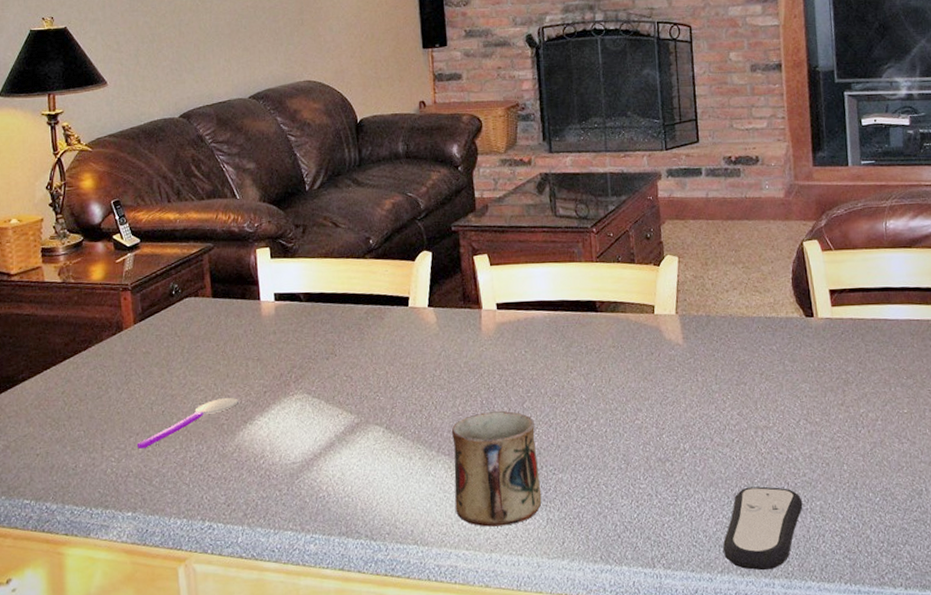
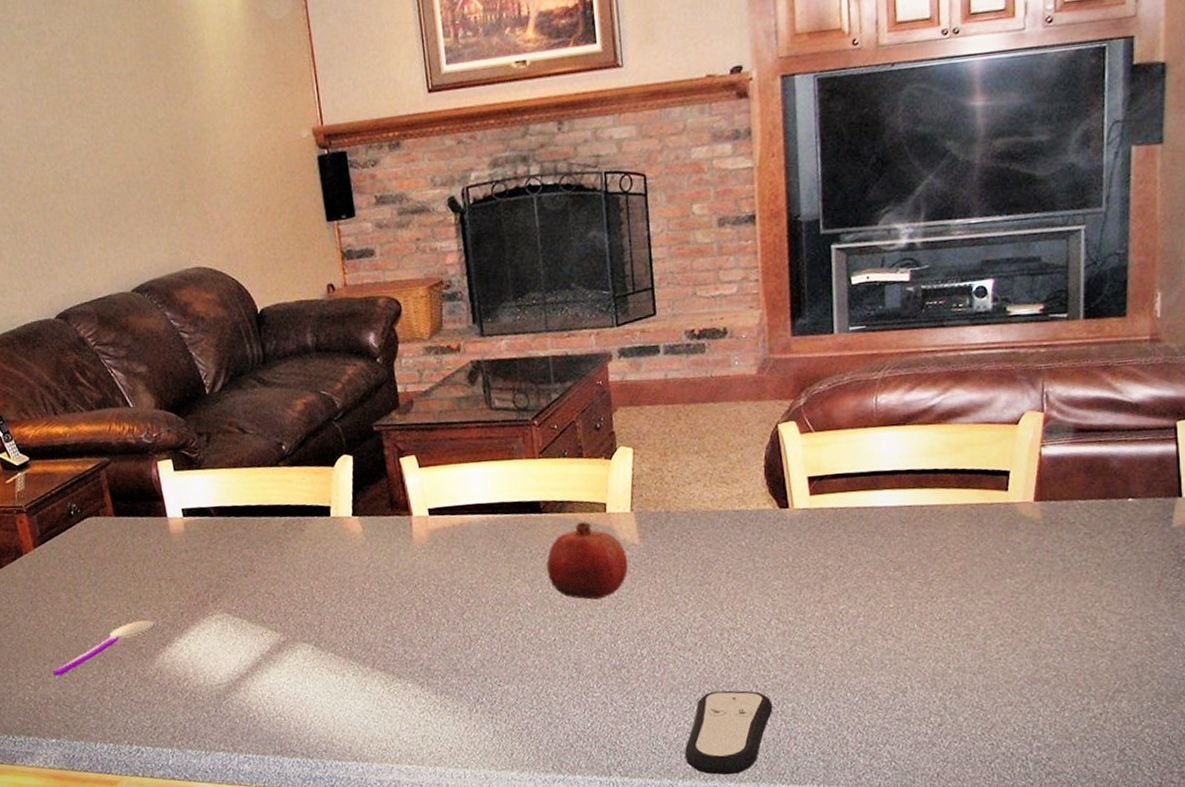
mug: present [451,410,542,527] -> none [385,622,487,741]
fruit: none [600,322,673,395] -> present [547,522,629,600]

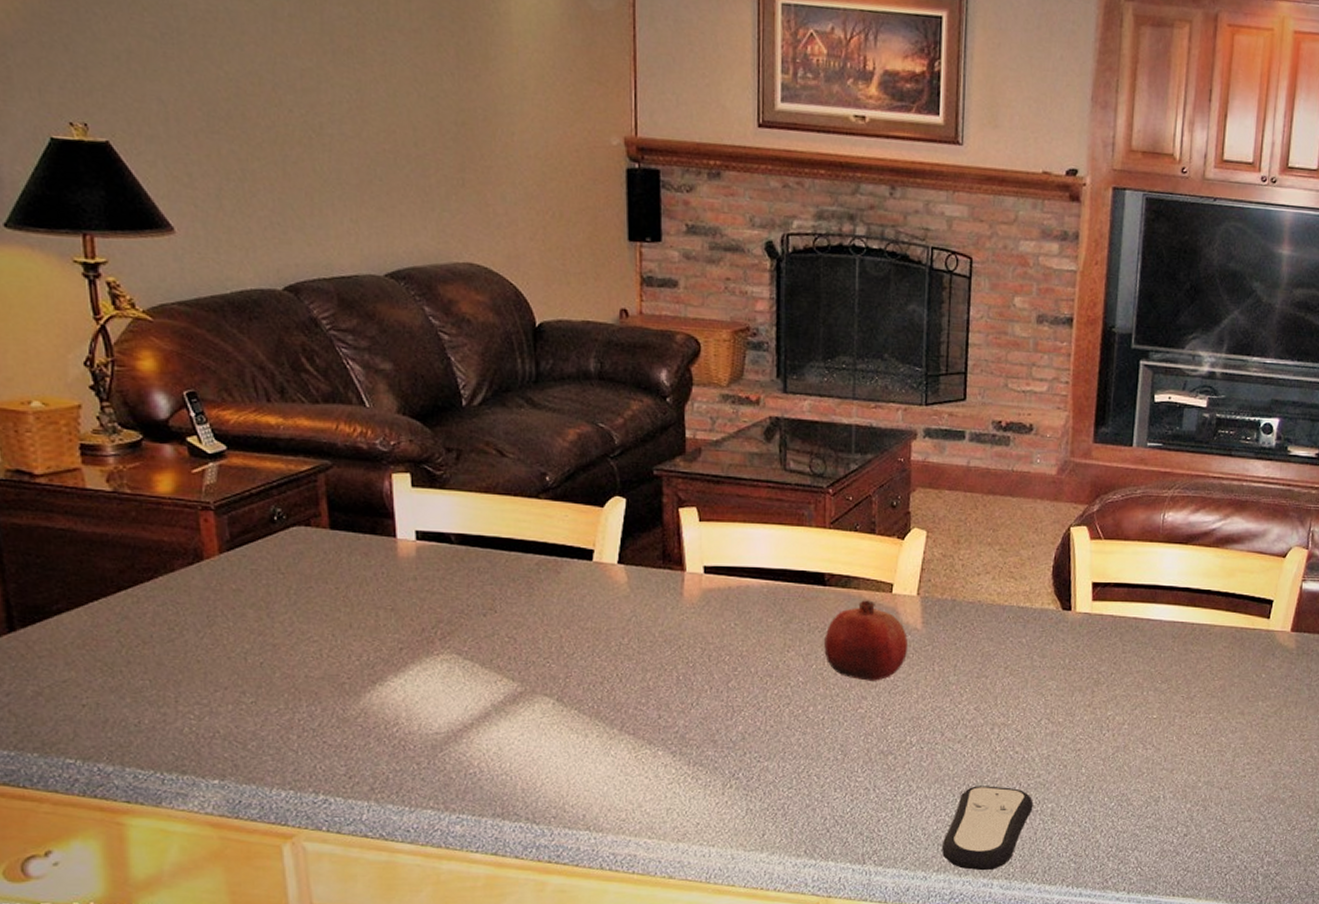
spoon: present [52,620,155,676] -> none [224,653,365,706]

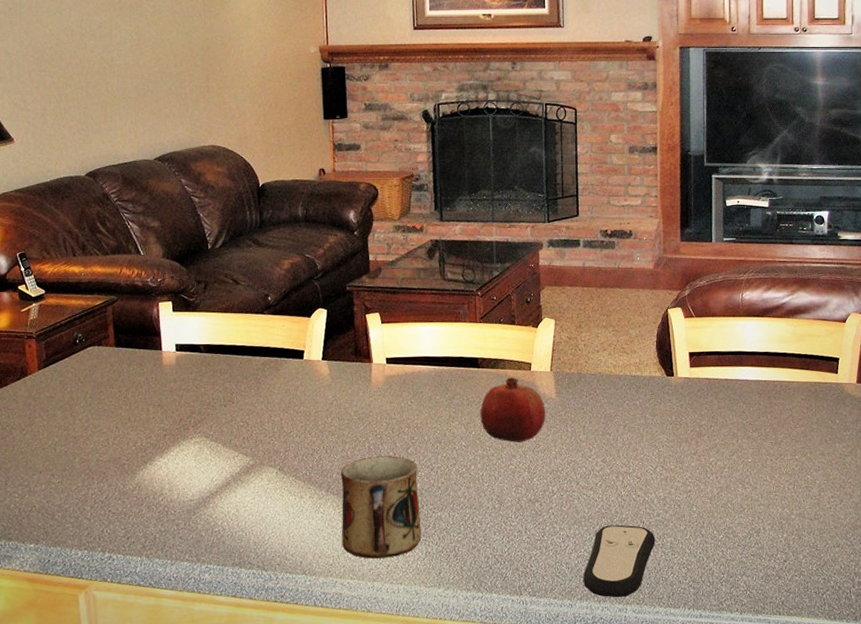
mug: none [638,688,742,815] -> present [340,455,422,559]

